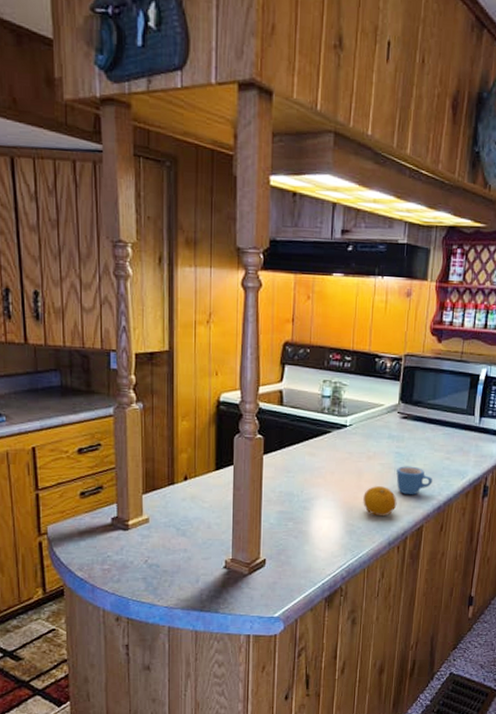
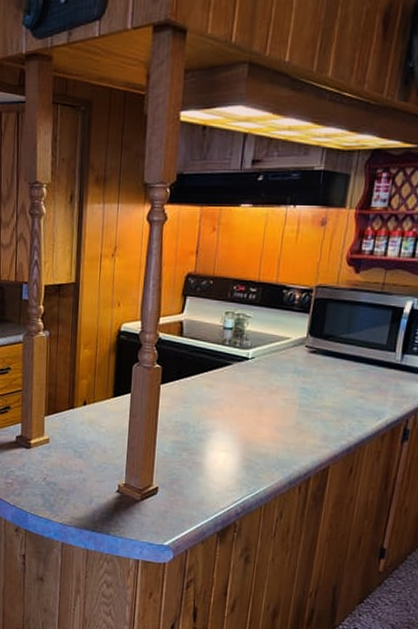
fruit: present [363,485,397,517] -> none [263,421,301,454]
mug: present [396,466,432,495] -> none [301,402,342,434]

